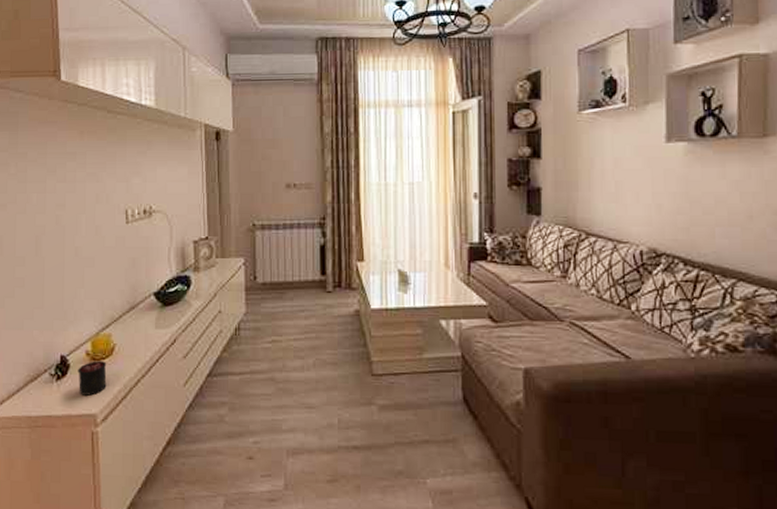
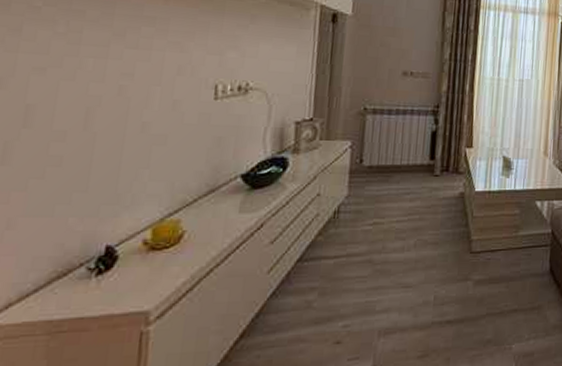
candle: present [78,352,107,396] -> none [128,241,171,291]

